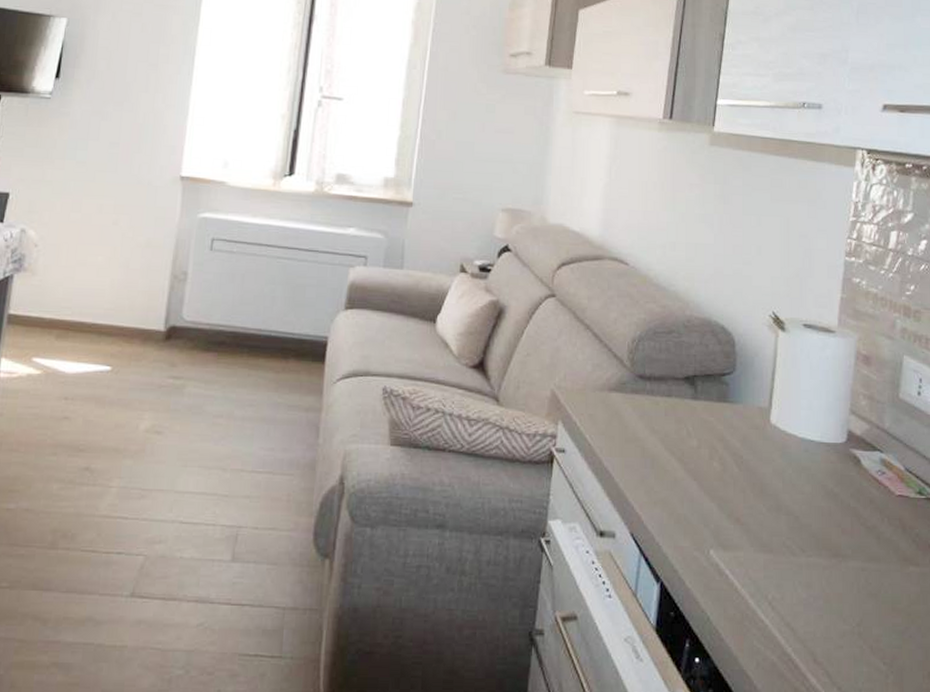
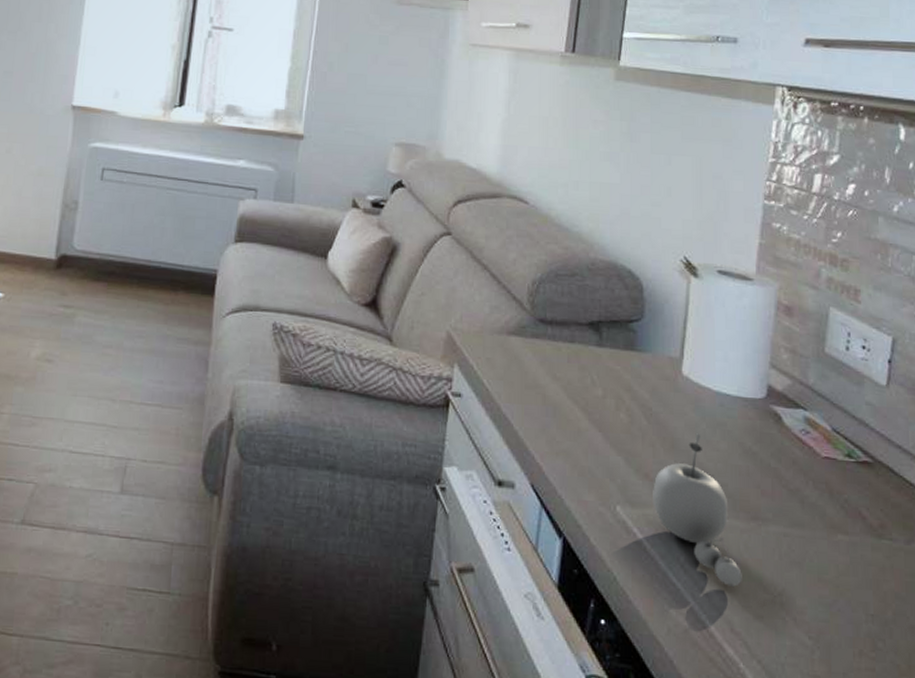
fruit: none [743,478,824,620] -> present [653,433,742,587]

